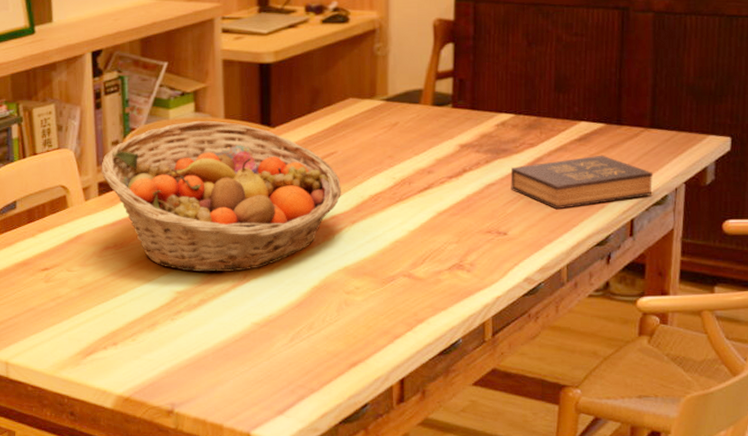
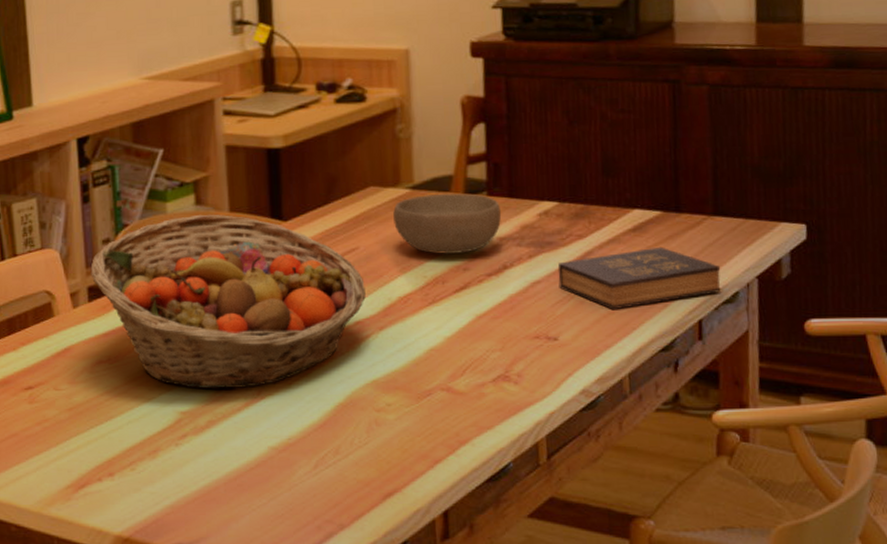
bowl: none [369,106,464,158] -> present [393,193,502,254]

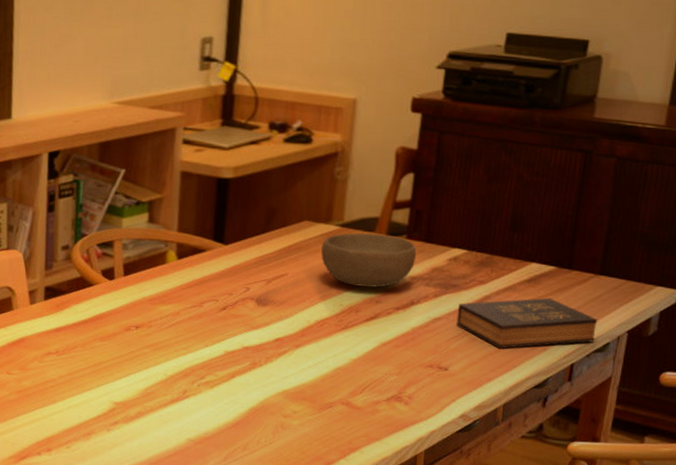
fruit basket: present [90,214,366,390] -> none [49,231,289,387]

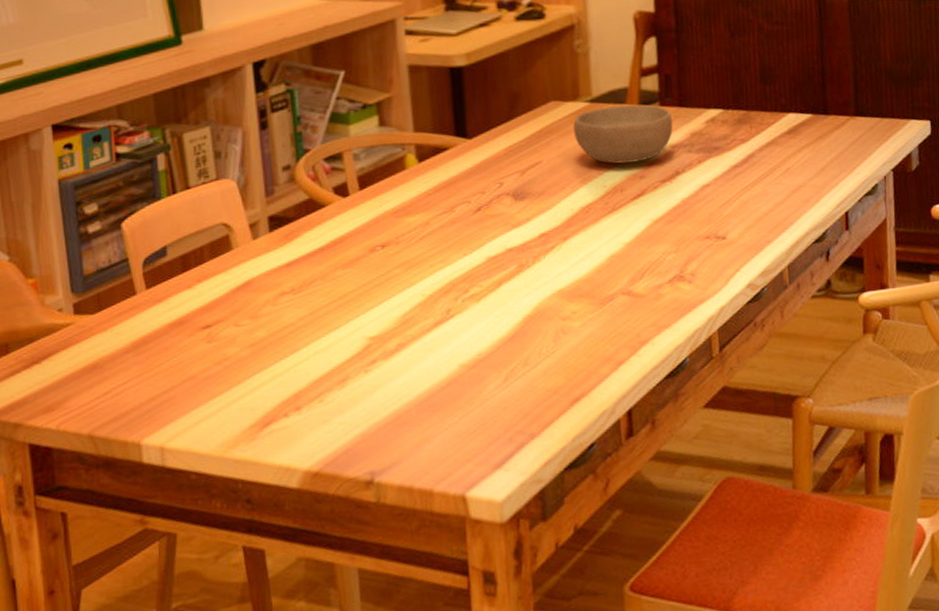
hardback book: present [456,297,598,349] -> none [724,146,863,208]

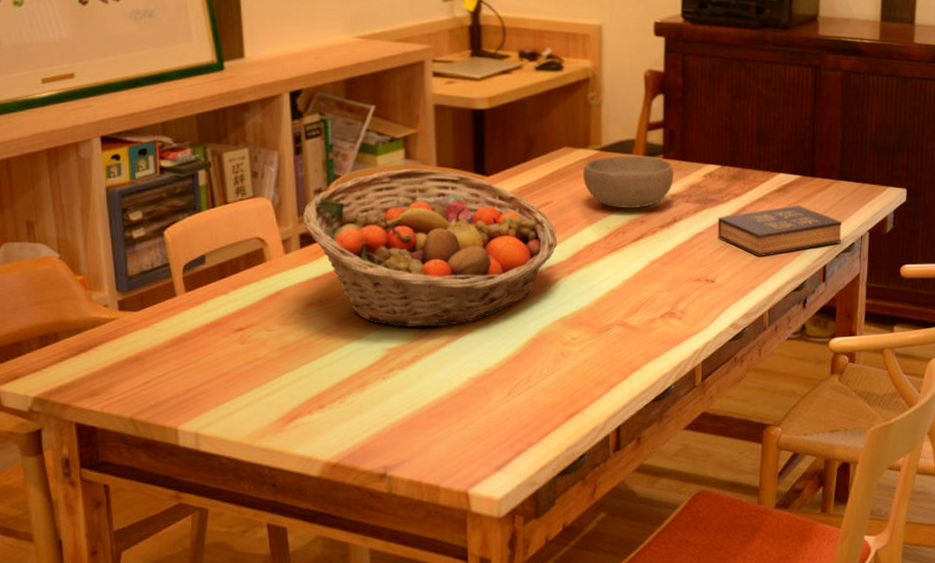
fruit basket: none [271,135,550,313] -> present [302,168,557,328]
hardback book: none [724,146,863,208] -> present [717,205,843,258]

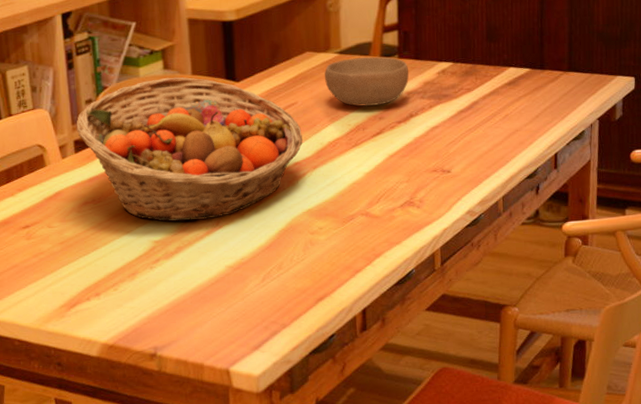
hardback book: present [717,205,843,258] -> none [451,96,572,148]

